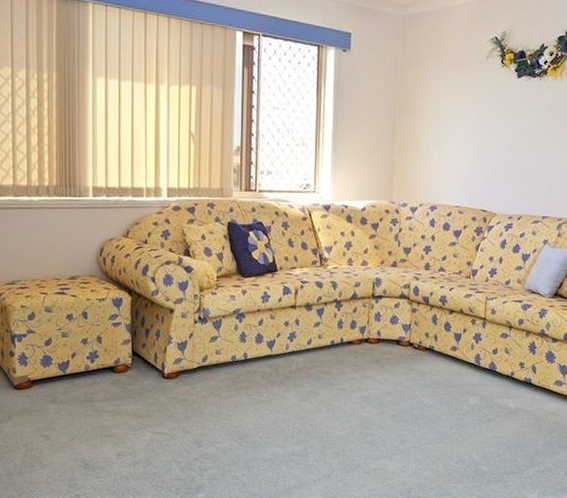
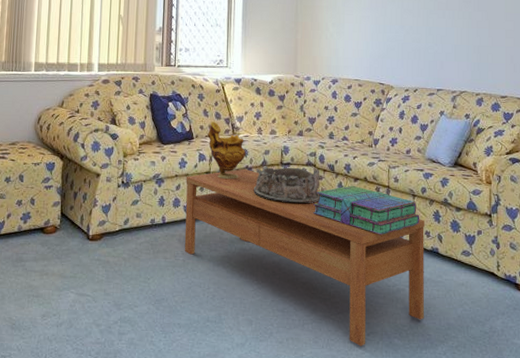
coffee table: none [268,302,520,474] -> present [184,168,424,346]
vase: none [293,252,335,313] -> present [208,121,246,179]
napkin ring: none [342,299,415,338] -> present [253,166,321,204]
stack of books: none [405,317,515,367] -> present [313,185,420,235]

